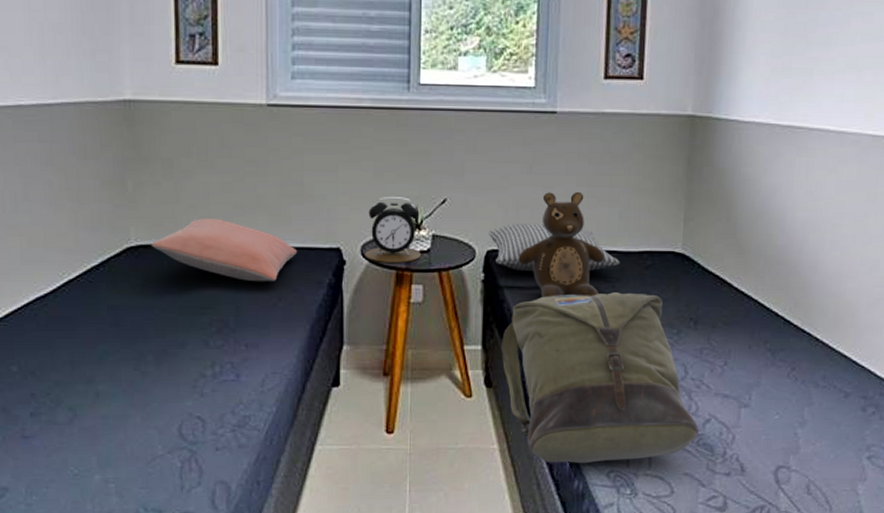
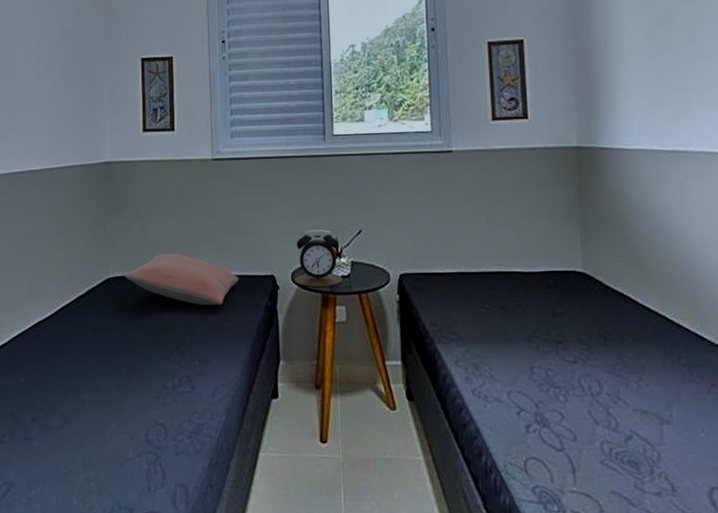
pillow: present [487,224,620,272] -> none [399,249,524,293]
backpack: present [501,292,699,463] -> none [419,310,621,477]
teddy bear: present [518,191,605,297] -> none [428,219,508,316]

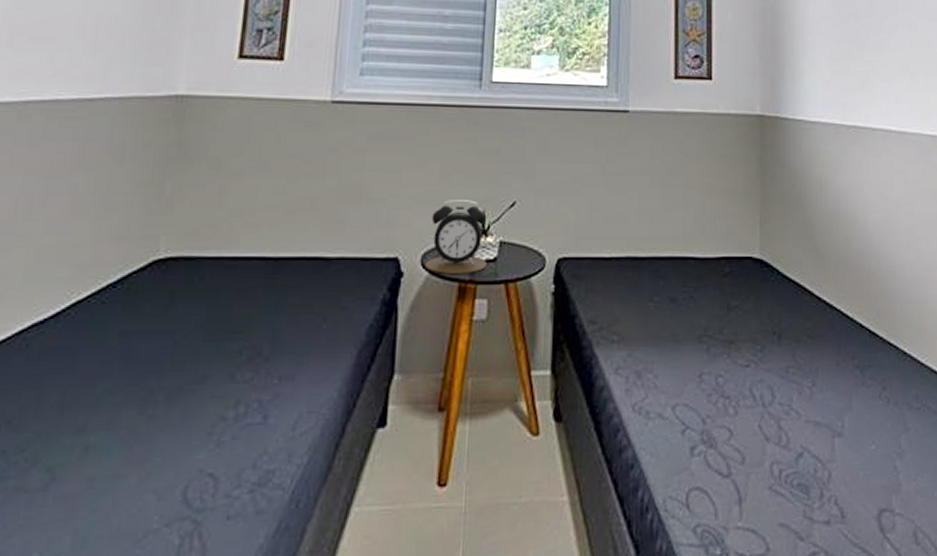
pillow: present [125,252,240,306] -> none [183,224,351,300]

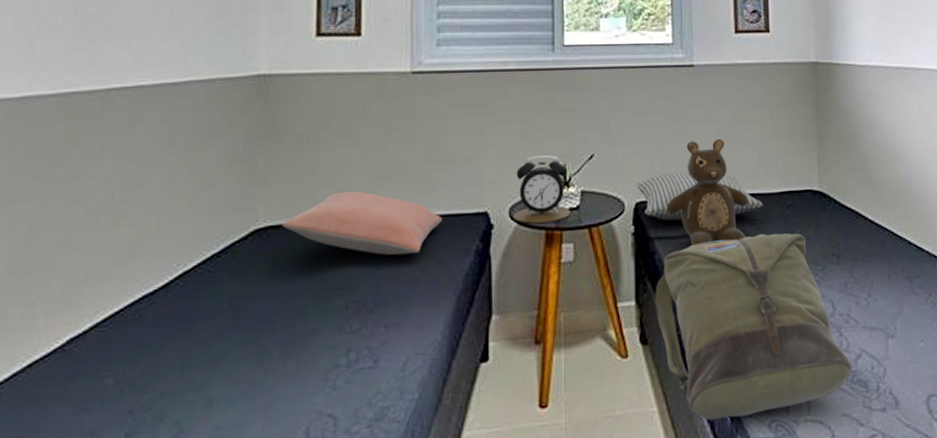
pillow: none [183,224,351,300] -> present [283,190,443,255]
pillow: none [558,228,698,282] -> present [635,172,763,221]
backpack: none [572,304,791,518] -> present [655,233,852,421]
teddy bear: none [591,193,681,311] -> present [666,138,748,246]

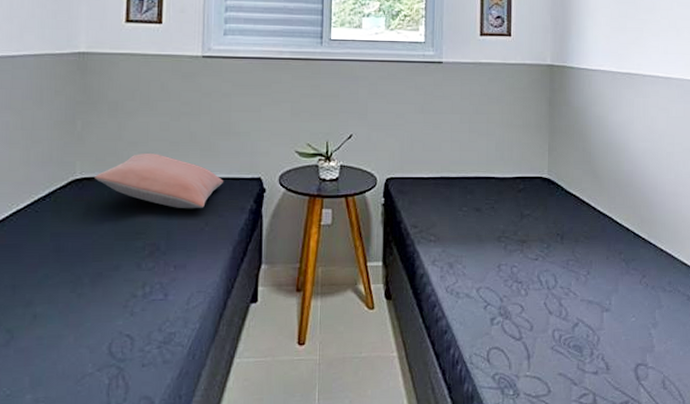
alarm clock: present [512,155,571,224] -> none [281,133,331,190]
pillow: present [635,172,763,221] -> none [386,155,498,196]
backpack: present [655,233,852,421] -> none [399,213,569,368]
teddy bear: present [666,138,748,246] -> none [413,127,485,218]

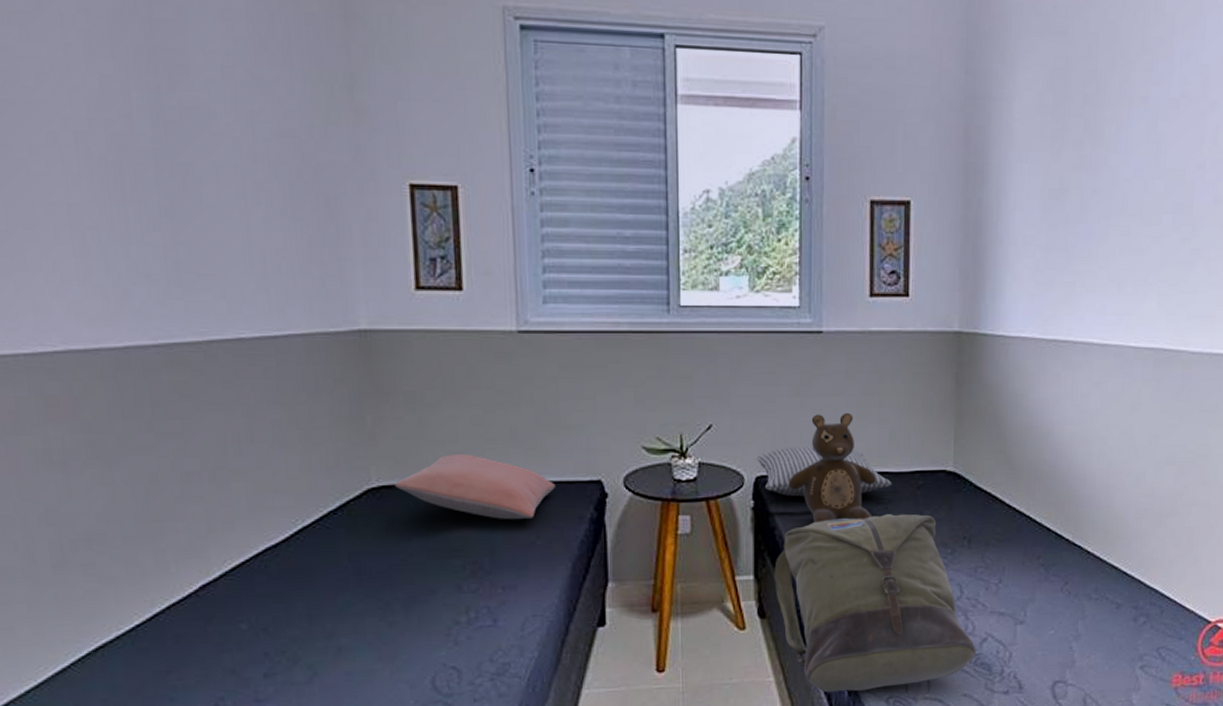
pillow: none [386,155,498,196] -> present [755,447,892,497]
backpack: none [399,213,569,368] -> present [774,514,976,693]
teddy bear: none [413,127,485,218] -> present [788,412,876,523]

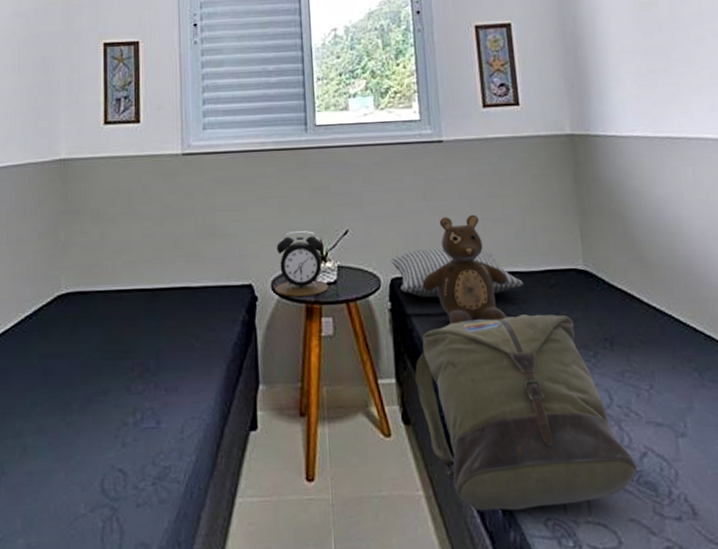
pillow: present [395,453,556,520] -> none [80,261,213,323]
alarm clock: none [627,424,688,494] -> present [274,231,329,297]

